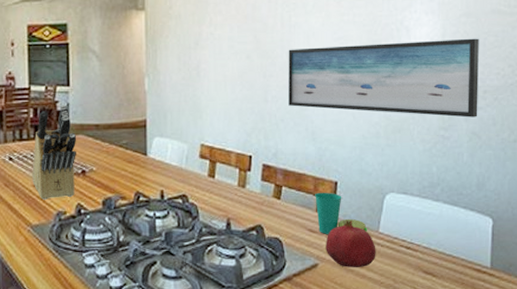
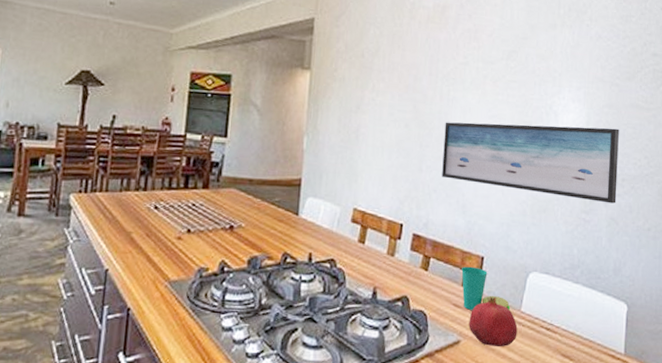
knife block: present [32,105,77,200] -> none [176,156,229,254]

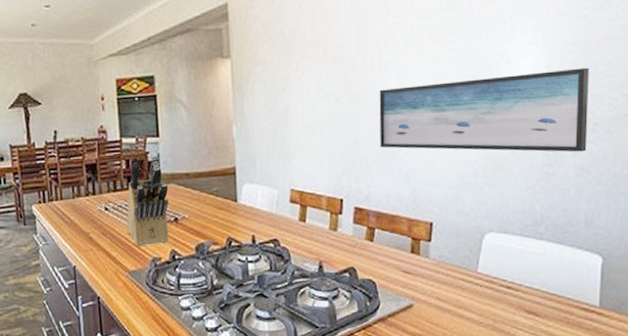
knife block: none [176,156,229,254] -> present [127,155,169,247]
cup: present [461,266,511,310] -> none [409,233,466,275]
fruit: present [469,296,518,346] -> none [421,260,475,308]

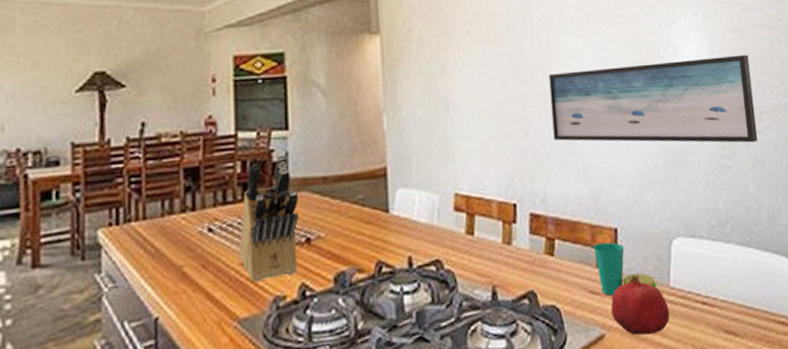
cup: none [409,233,466,275] -> present [593,242,658,296]
fruit: none [421,260,475,308] -> present [611,274,670,336]

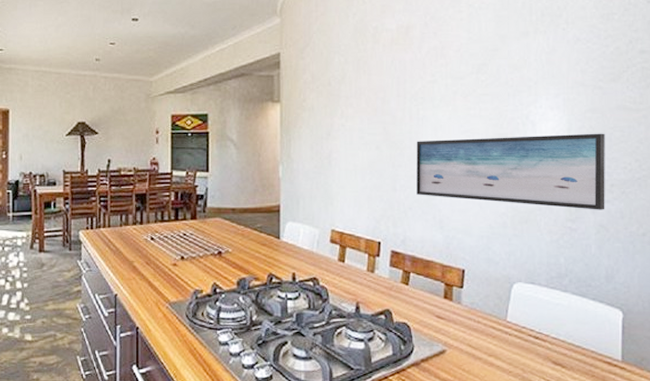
knife block: present [239,154,299,282] -> none [172,189,214,278]
cup: present [593,242,658,296] -> none [442,279,496,321]
fruit: present [611,274,670,336] -> none [453,307,504,355]

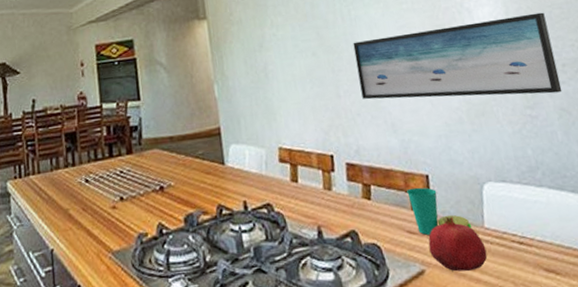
cup: none [442,279,496,321] -> present [407,187,472,235]
fruit: none [453,307,504,355] -> present [428,216,488,272]

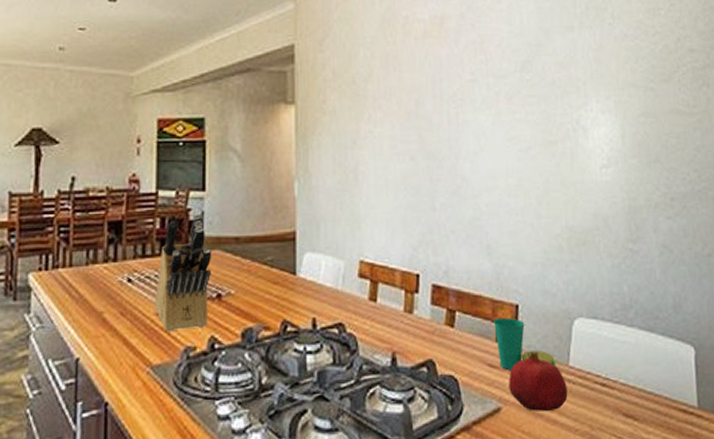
knife block: none [109,119,155,222] -> present [155,213,212,332]
wall art: present [353,12,562,100] -> none [457,140,667,228]

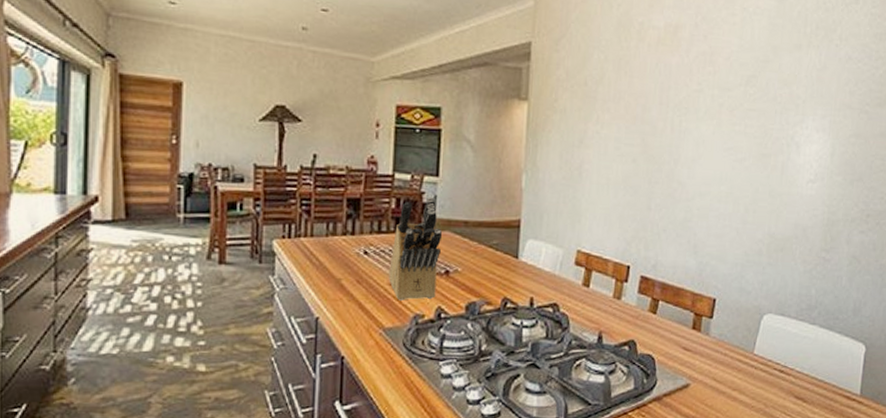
cup: present [493,317,557,370] -> none [692,309,743,353]
fruit: present [508,351,568,411] -> none [698,339,750,389]

